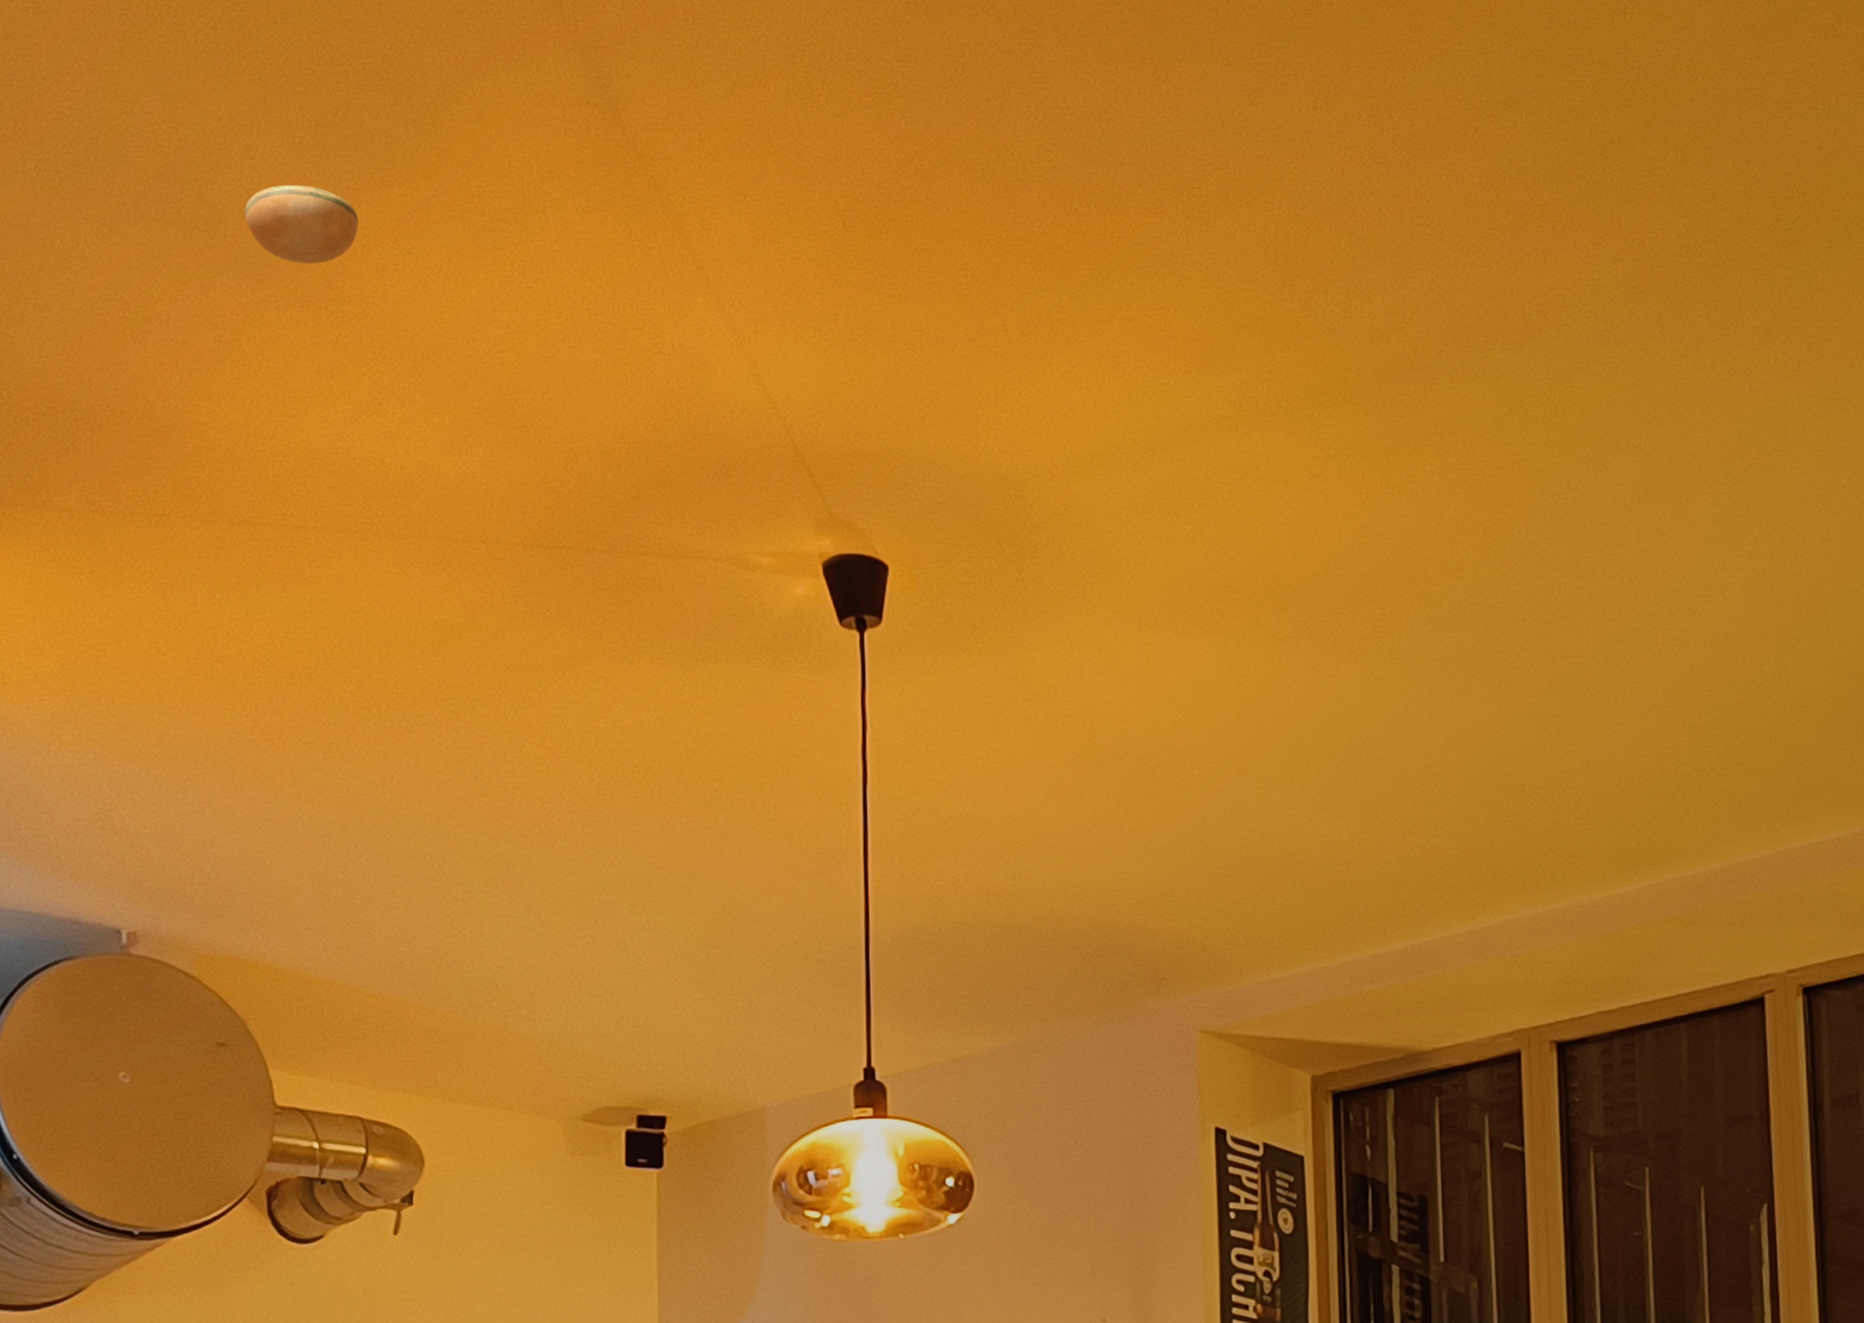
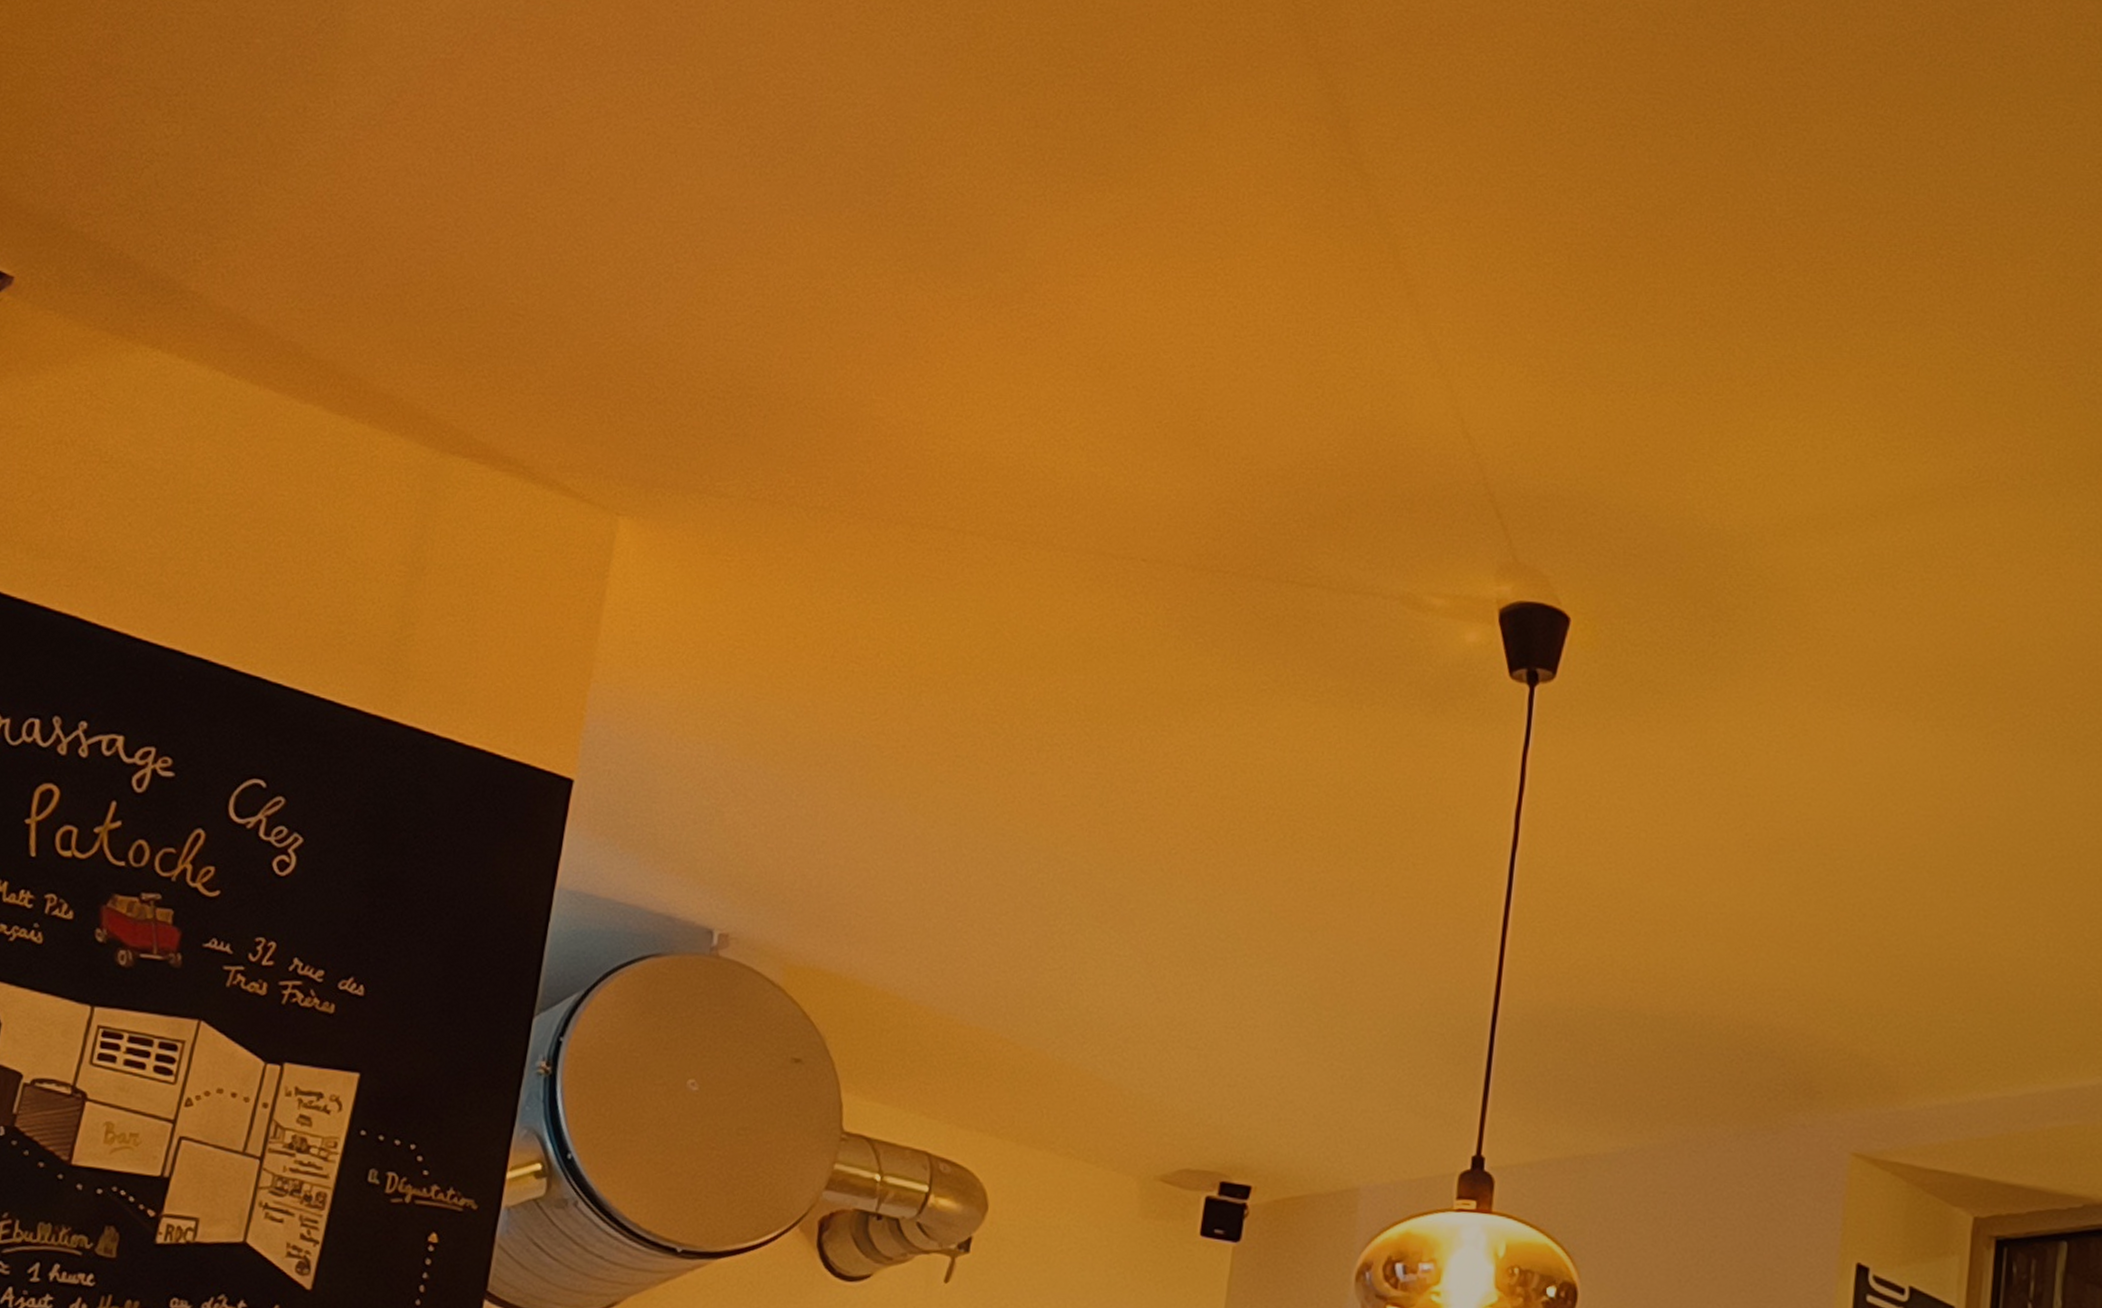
smoke detector: present [244,185,359,264] -> none [950,184,1065,265]

